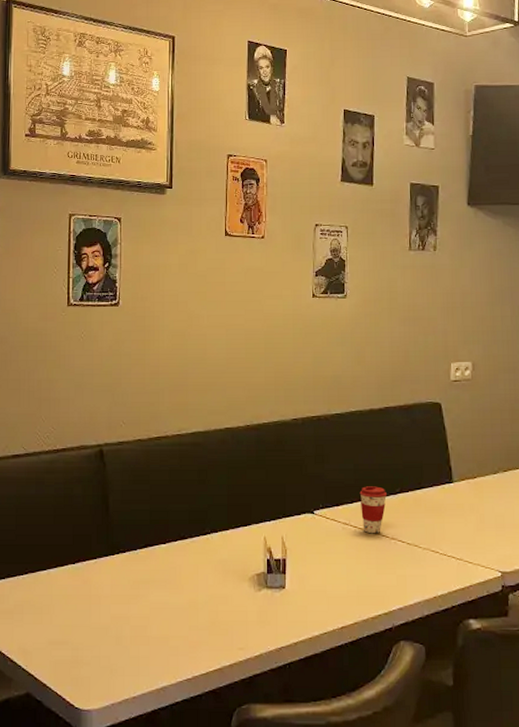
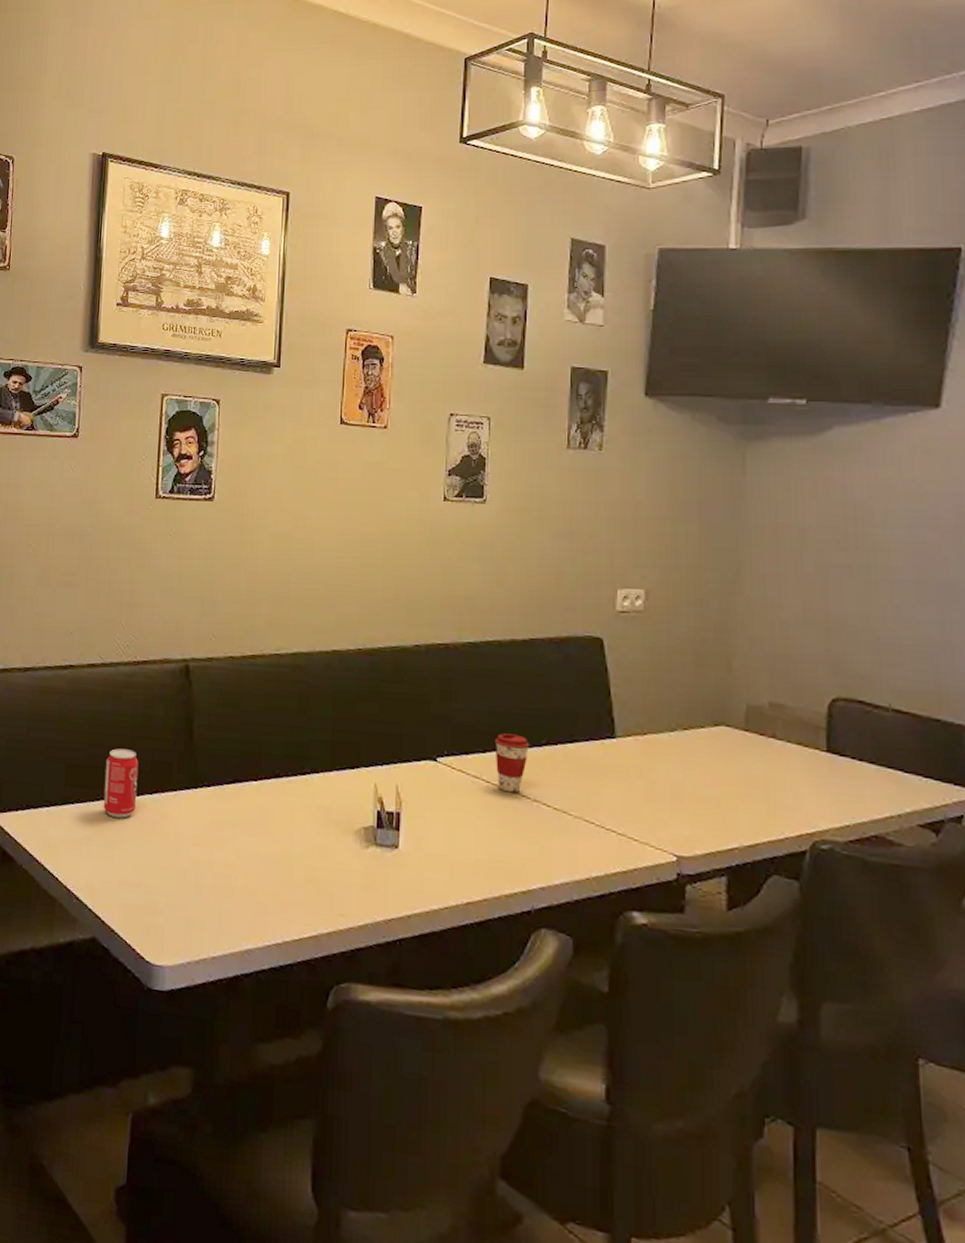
beverage can: none [31,527,62,587] -> present [103,748,139,818]

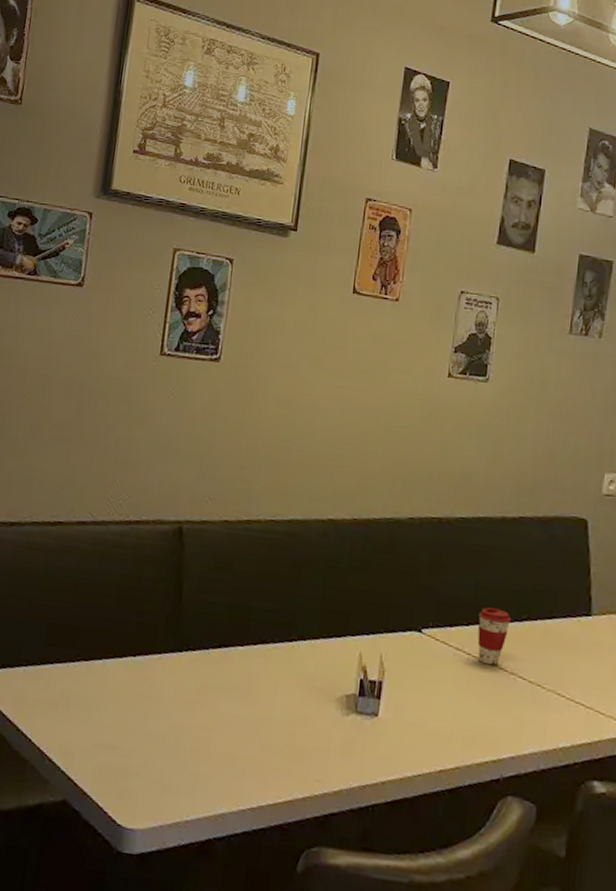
beverage can: present [103,748,139,818] -> none [83,609,124,680]

